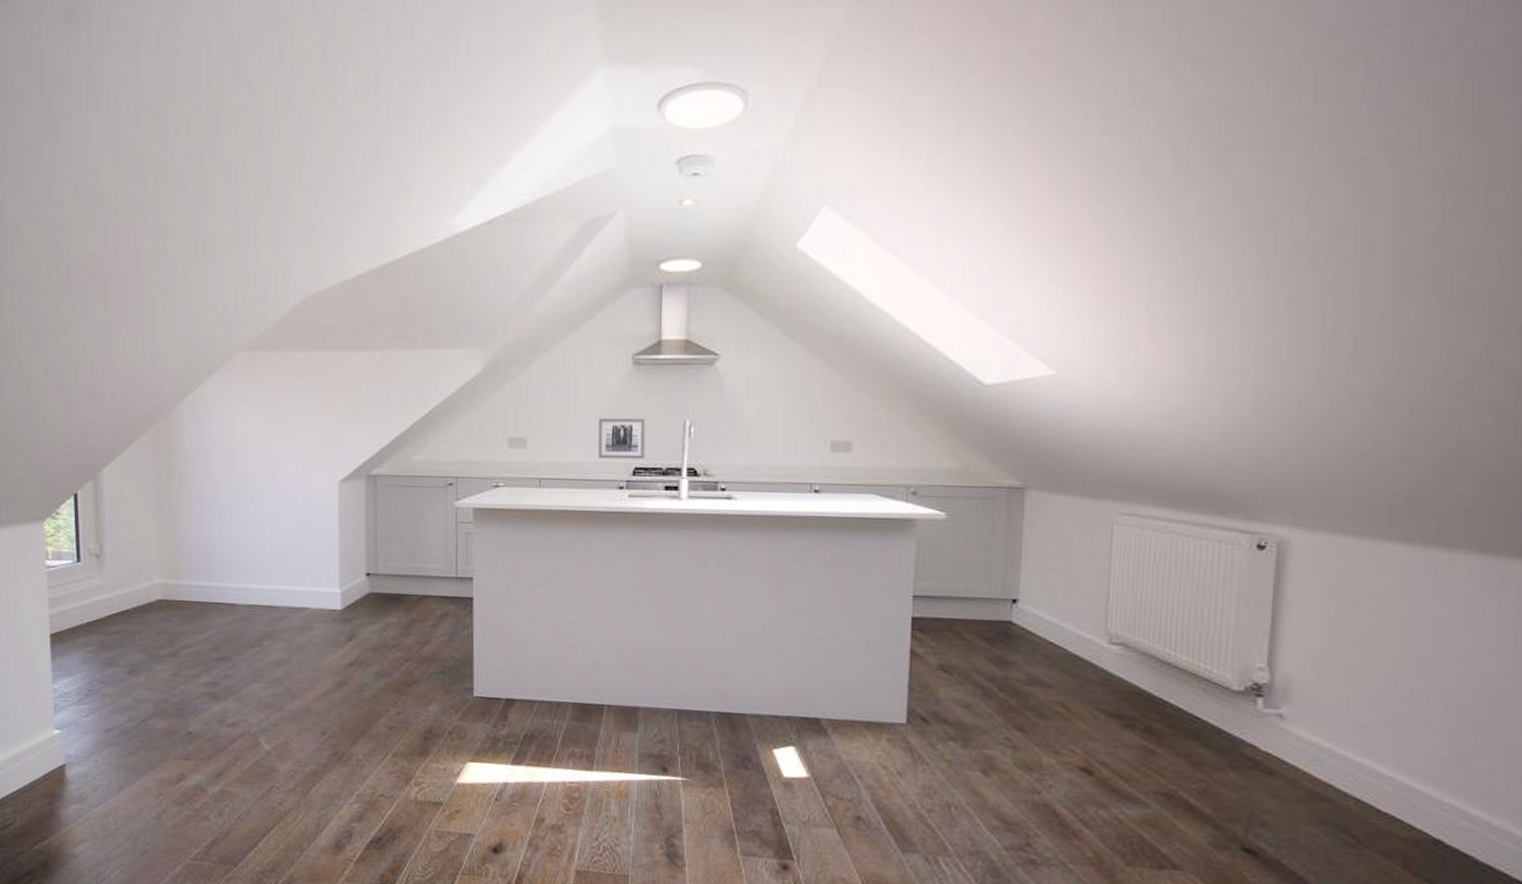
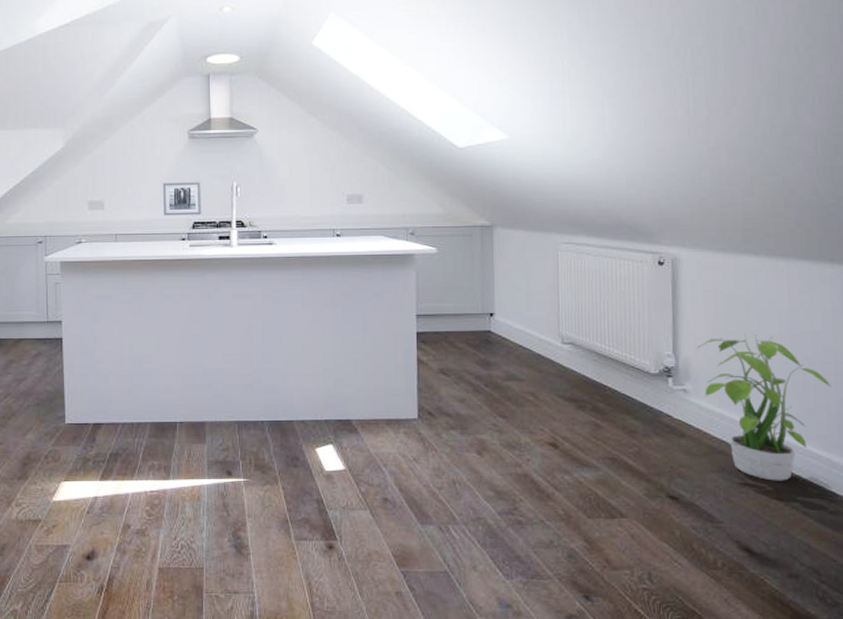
potted plant: none [1302,645,1503,845] -> present [696,332,831,481]

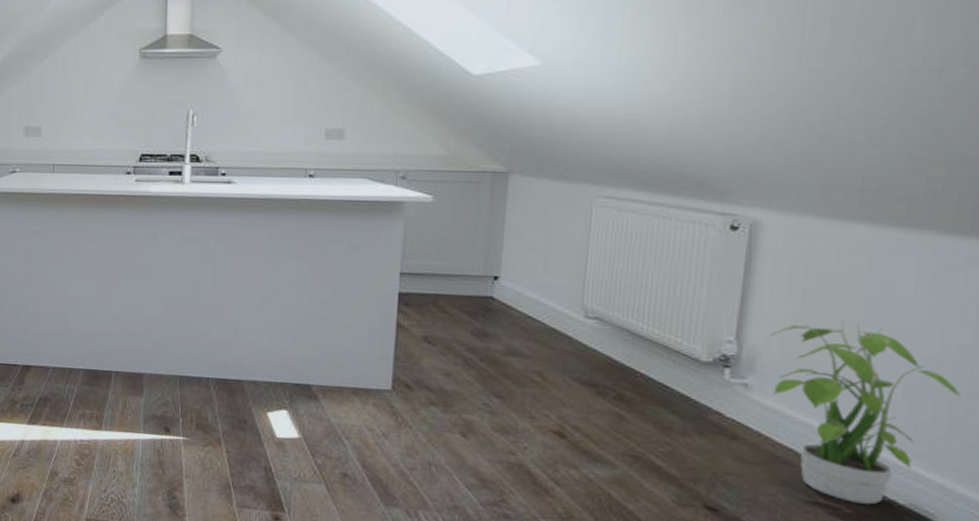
wall art: present [163,181,202,216] -> none [107,107,152,147]

